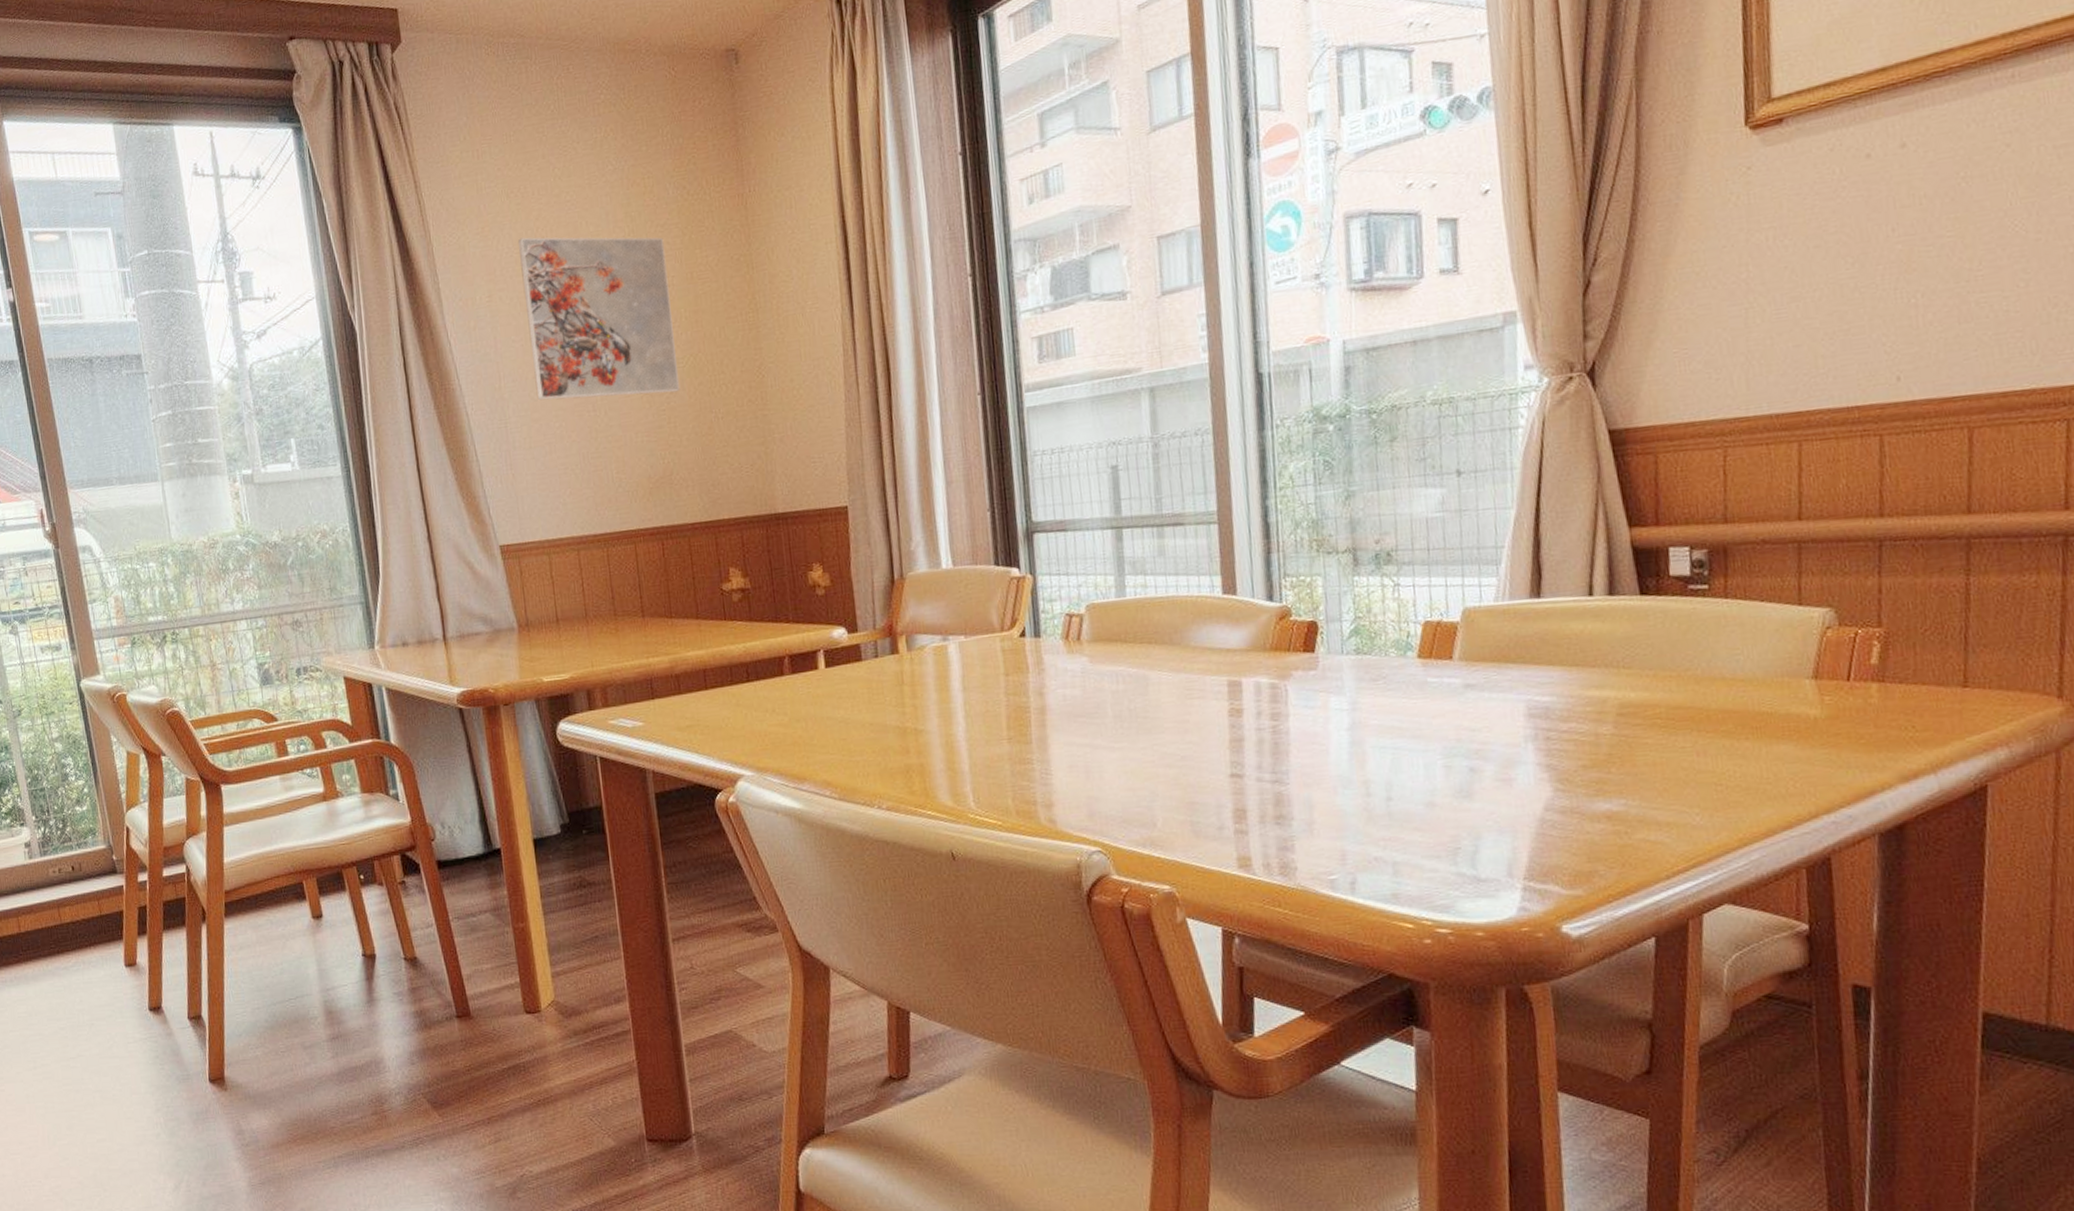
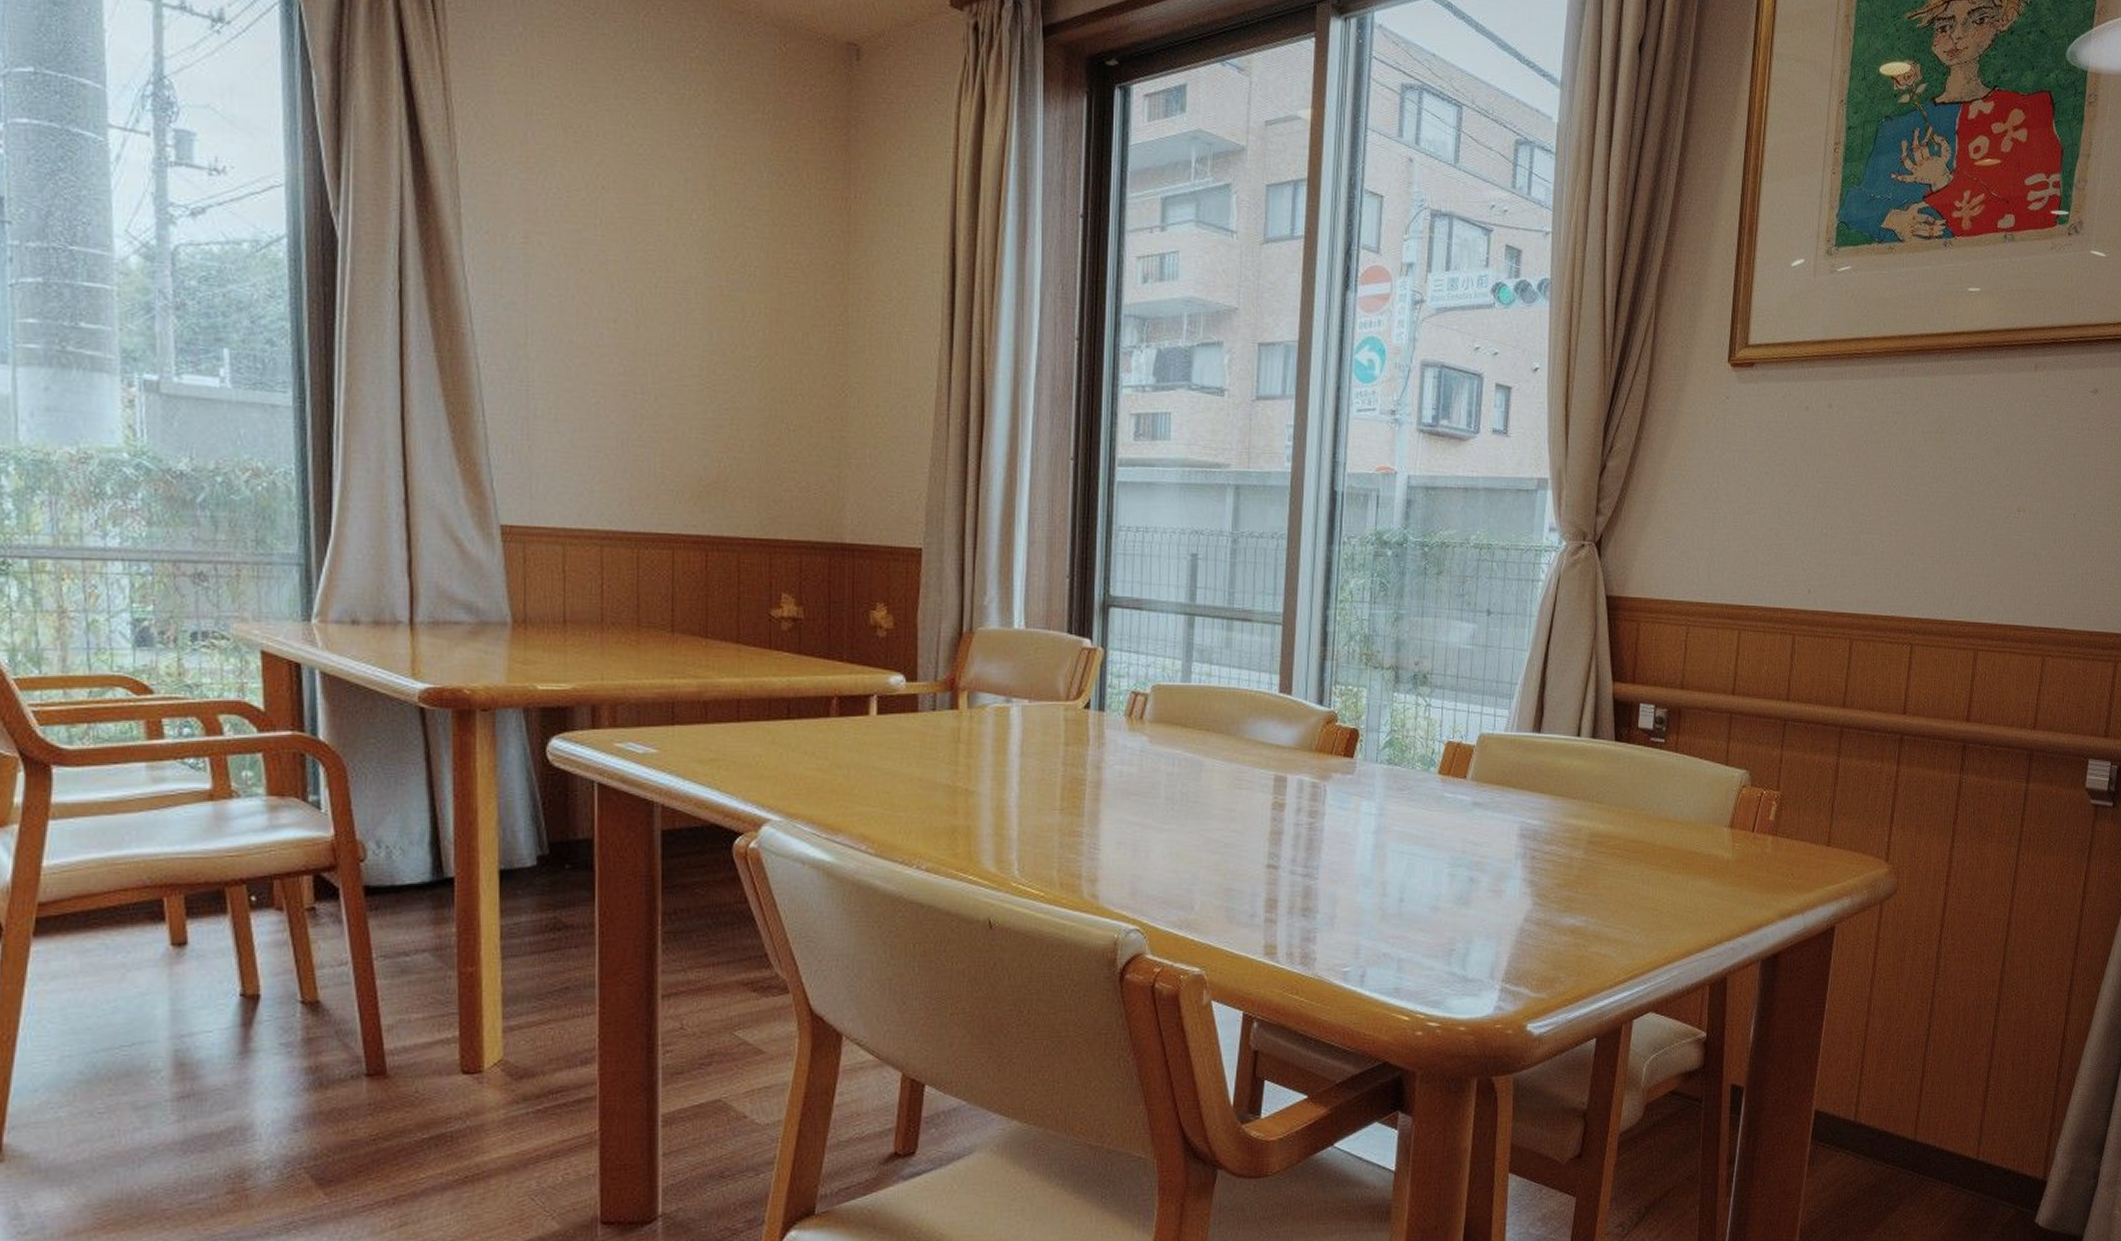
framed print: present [517,237,681,401] -> none [570,181,750,392]

